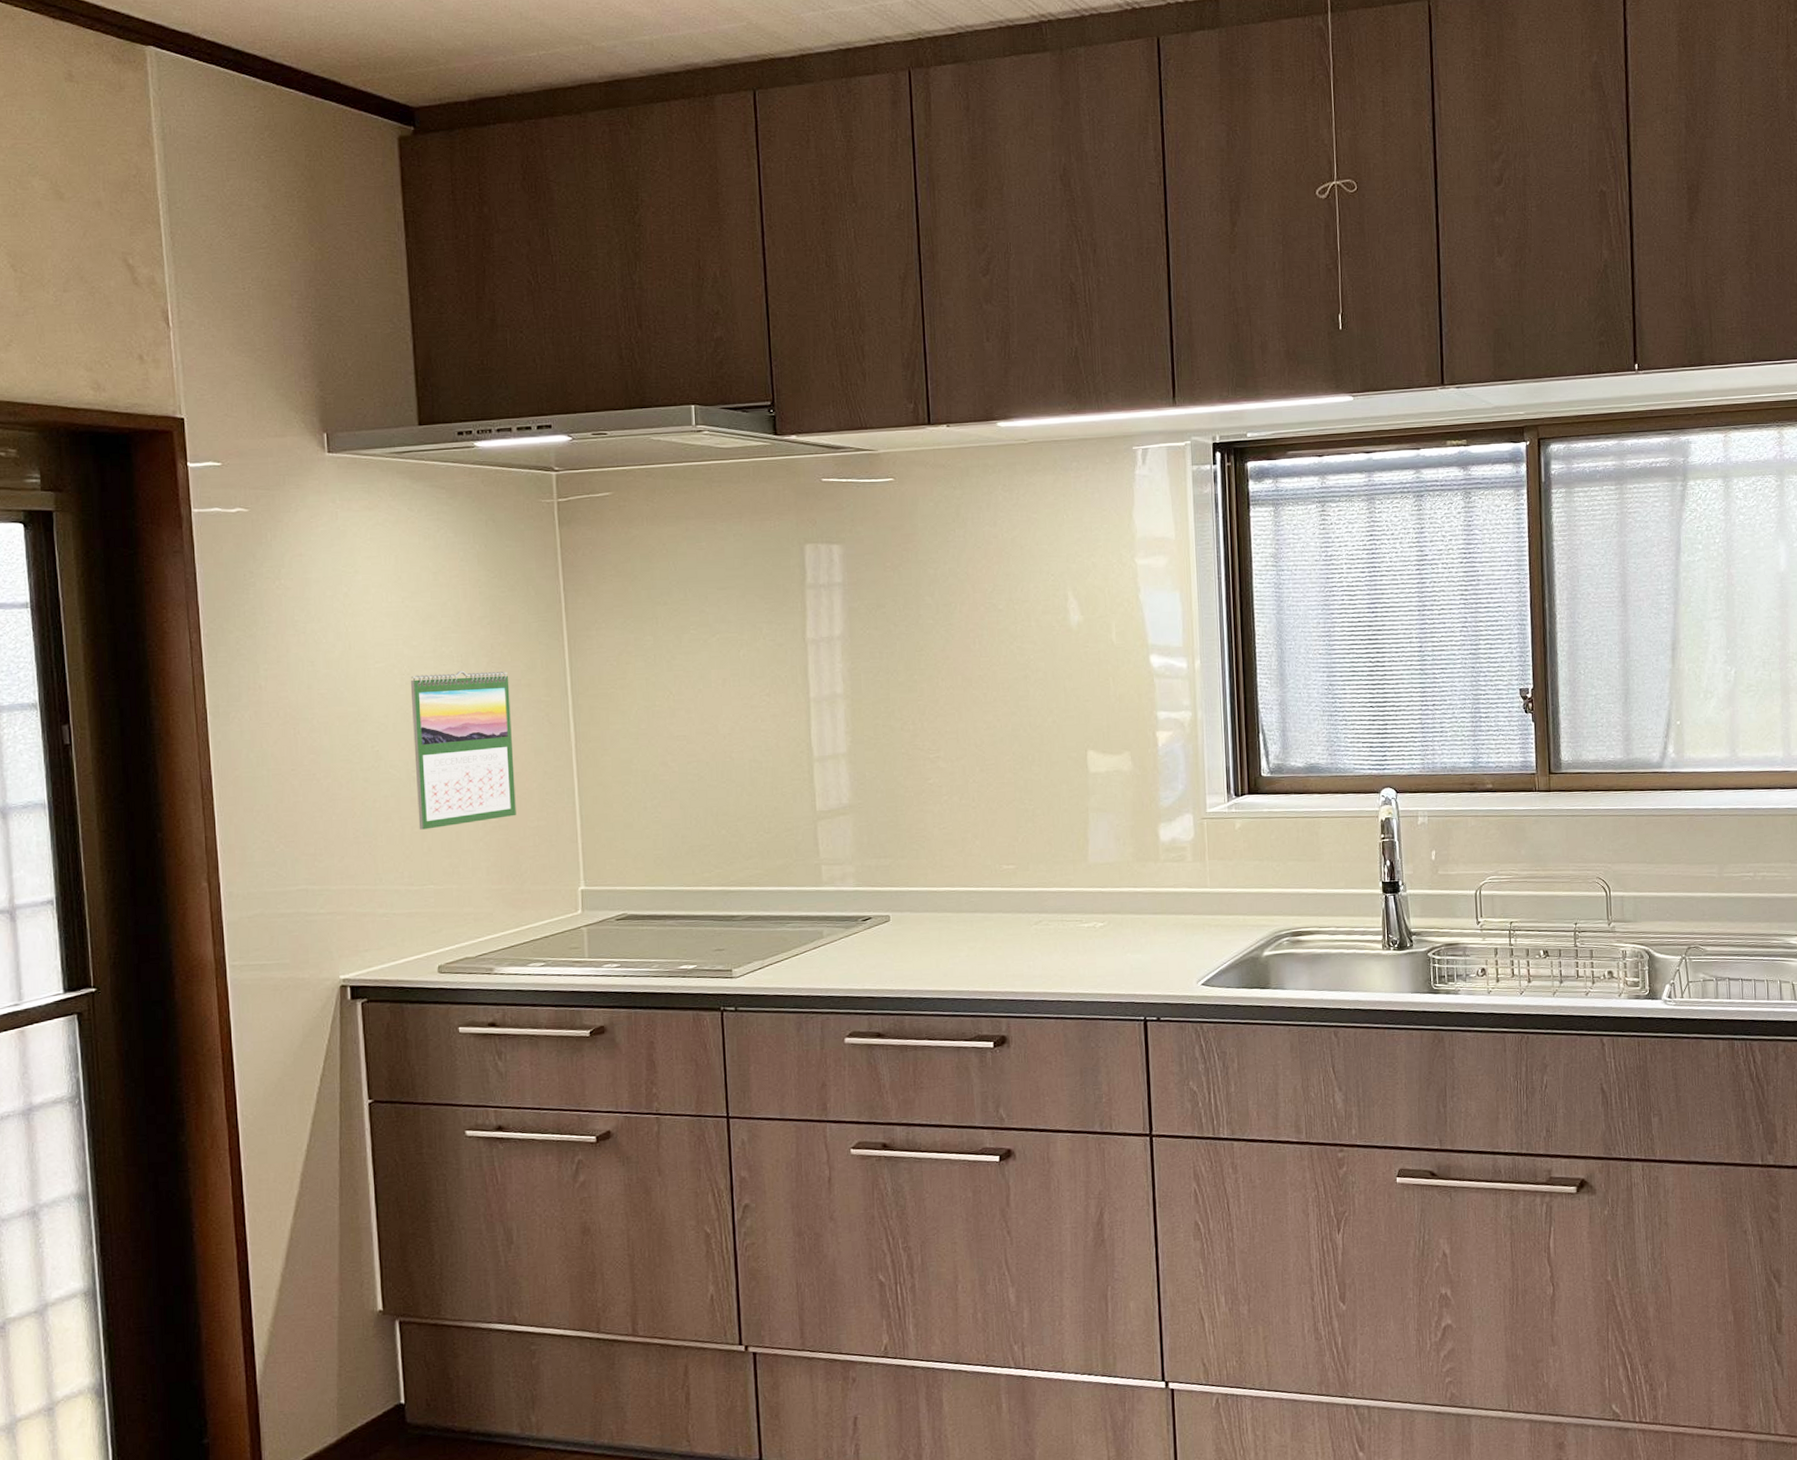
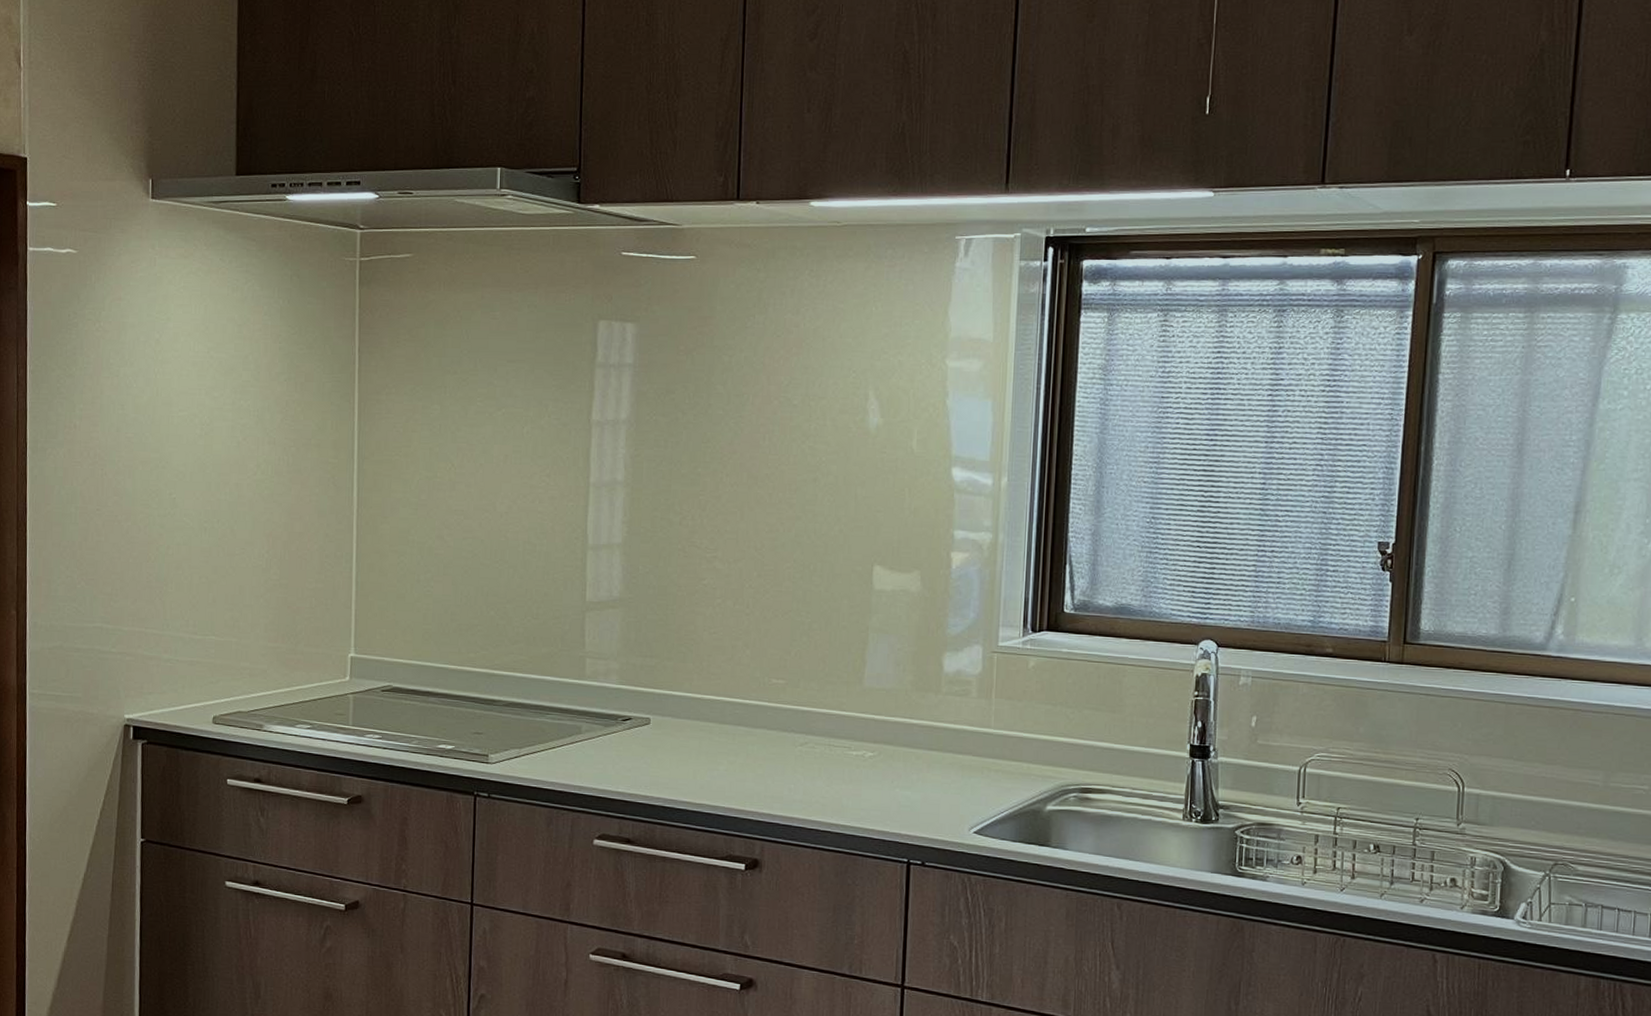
calendar: present [410,670,516,830] -> none [206,425,300,581]

